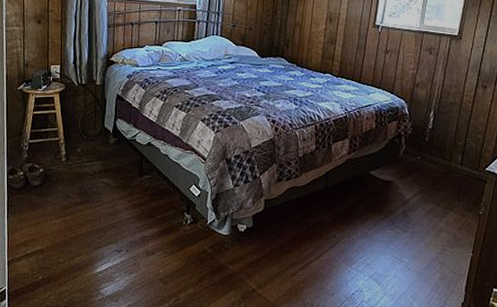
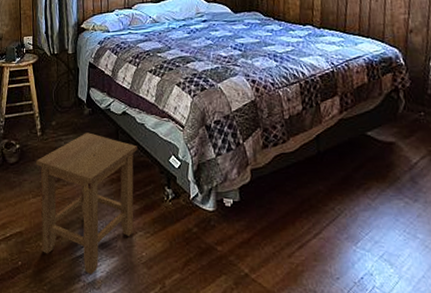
stool: none [60,160,160,288] -> present [36,132,138,274]

